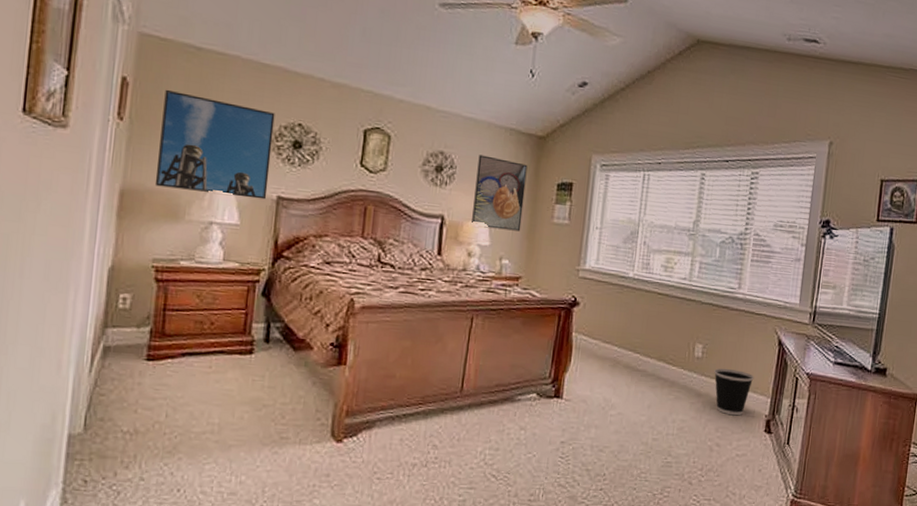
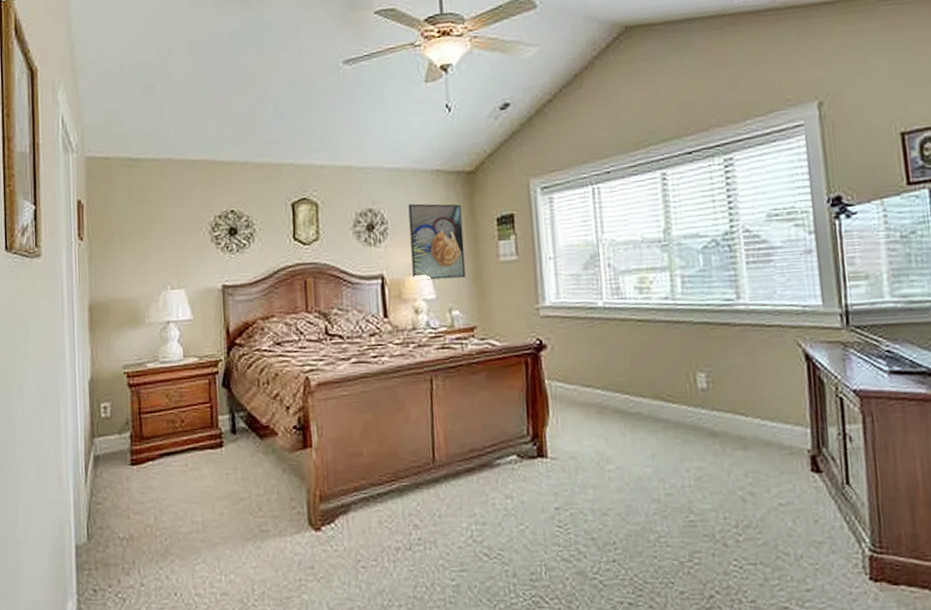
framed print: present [154,89,275,200] -> none [113,203,213,296]
wastebasket: present [714,368,754,416] -> none [727,397,782,455]

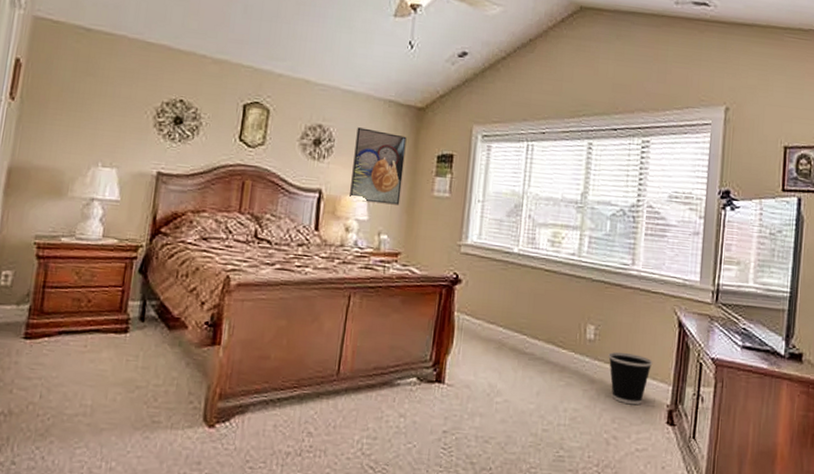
wastebasket: none [727,397,782,455] -> present [608,352,653,406]

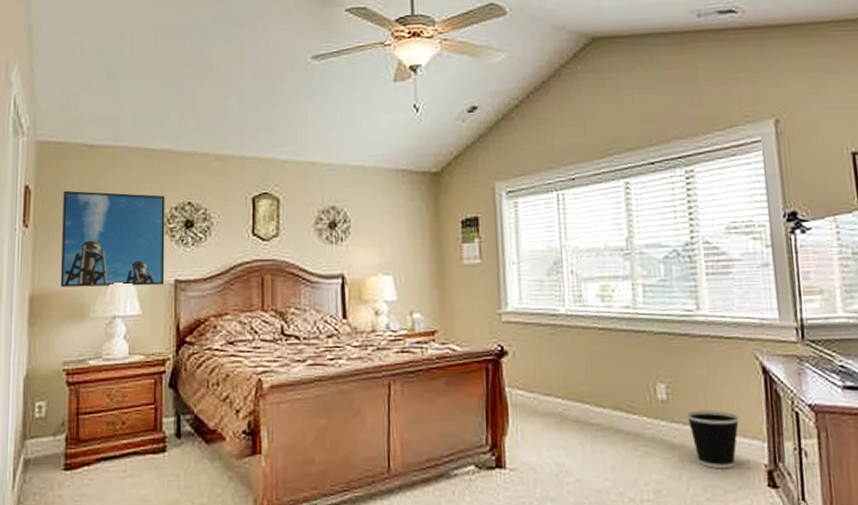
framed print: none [41,69,158,175] -> present [60,190,165,288]
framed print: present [350,127,407,205] -> none [372,203,429,281]

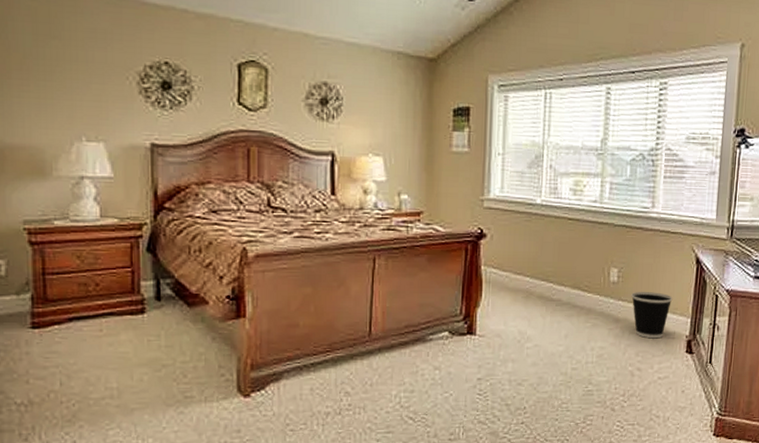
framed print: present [60,190,165,288] -> none [12,33,140,148]

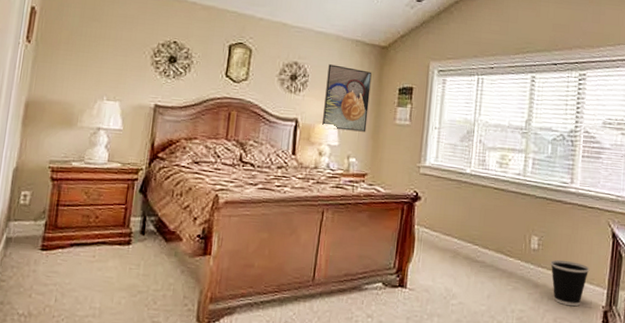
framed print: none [365,83,420,164] -> present [322,64,372,132]

